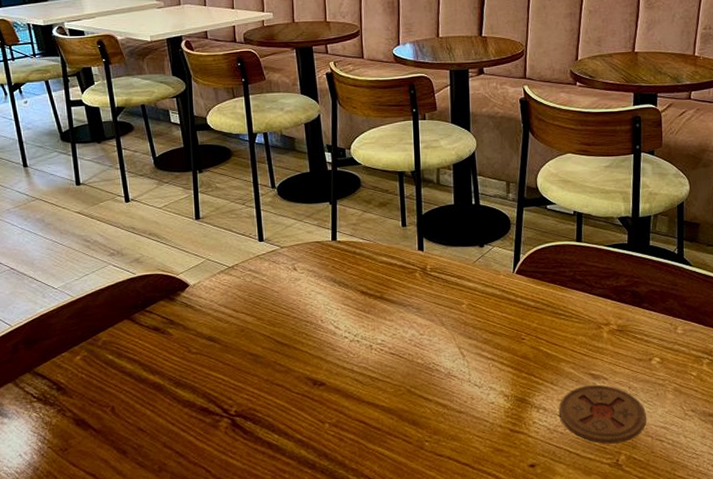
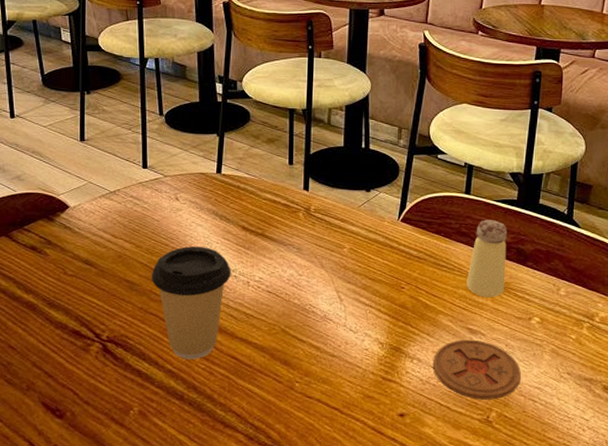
coffee cup: none [274,314,354,428] -> present [151,246,231,360]
saltshaker: none [585,265,624,342] -> present [467,220,507,298]

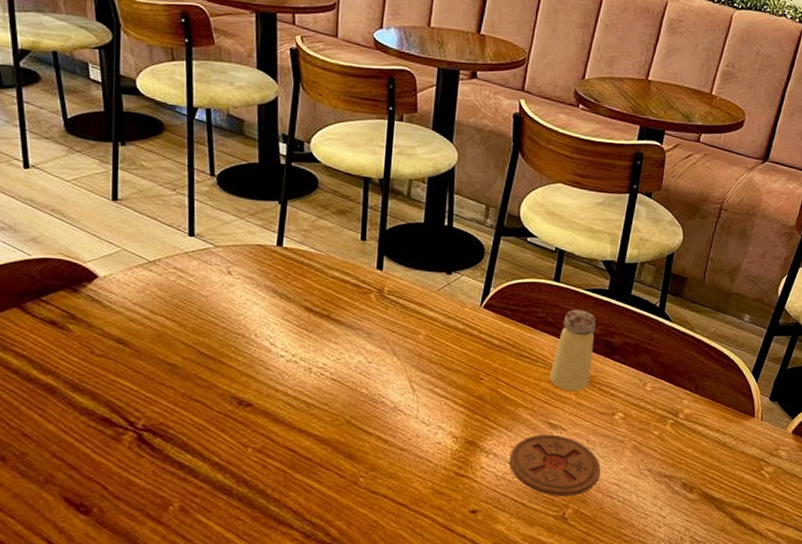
coffee cup: present [151,246,231,360] -> none [197,327,291,452]

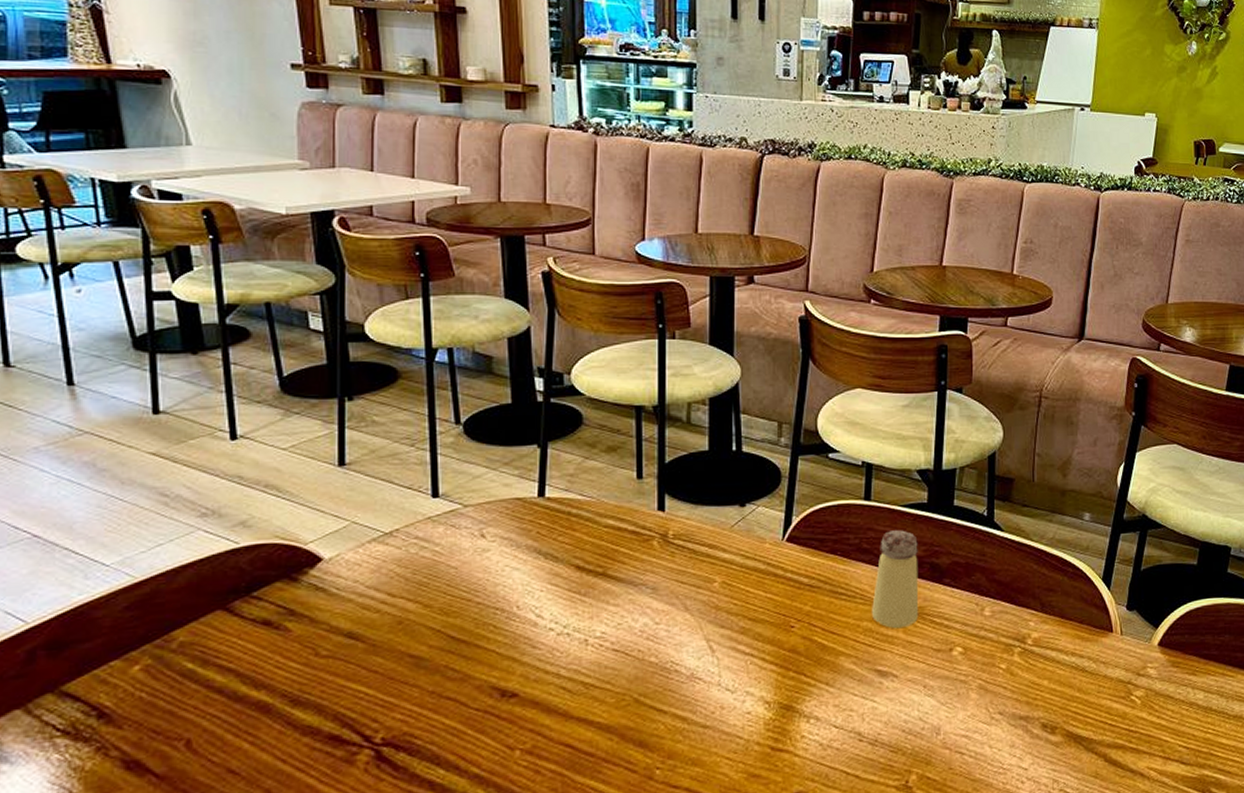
coaster: present [509,434,601,497] -> none [834,683,944,761]

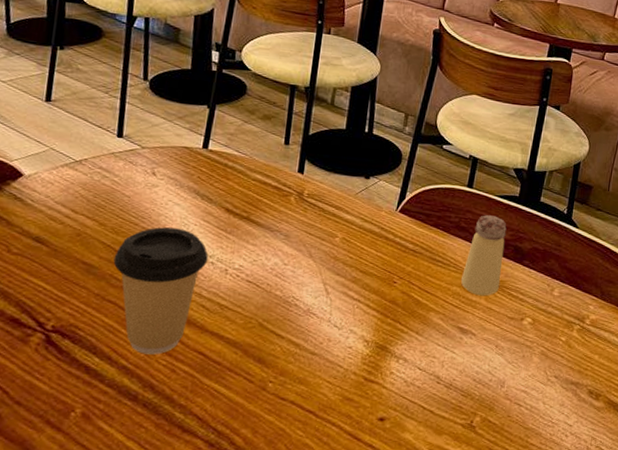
coffee cup: none [447,597,562,757] -> present [113,227,209,355]

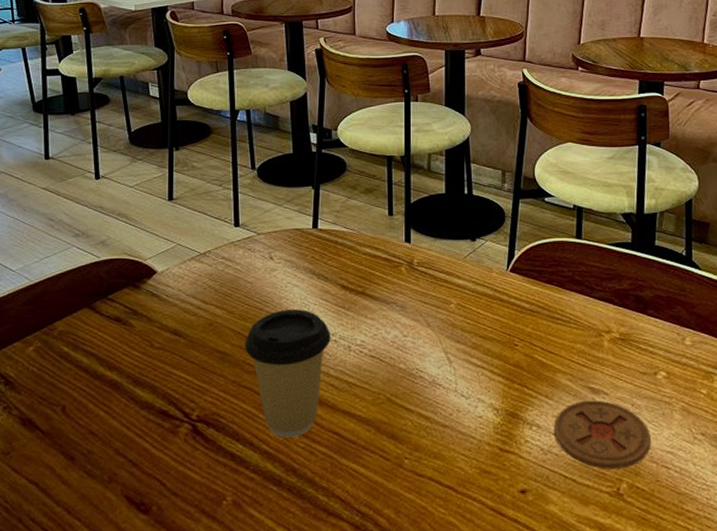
coaster: none [419,339,509,404] -> present [553,400,651,469]
saltshaker: present [461,215,507,296] -> none [584,265,626,352]

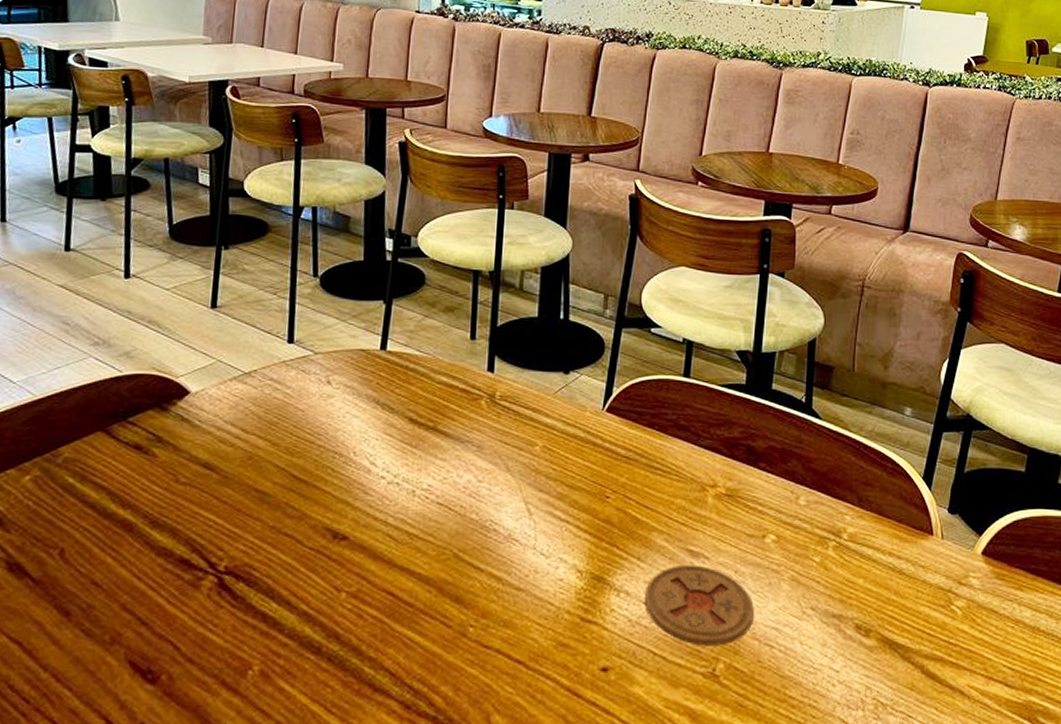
coffee cup: present [244,309,331,438] -> none [289,444,393,597]

